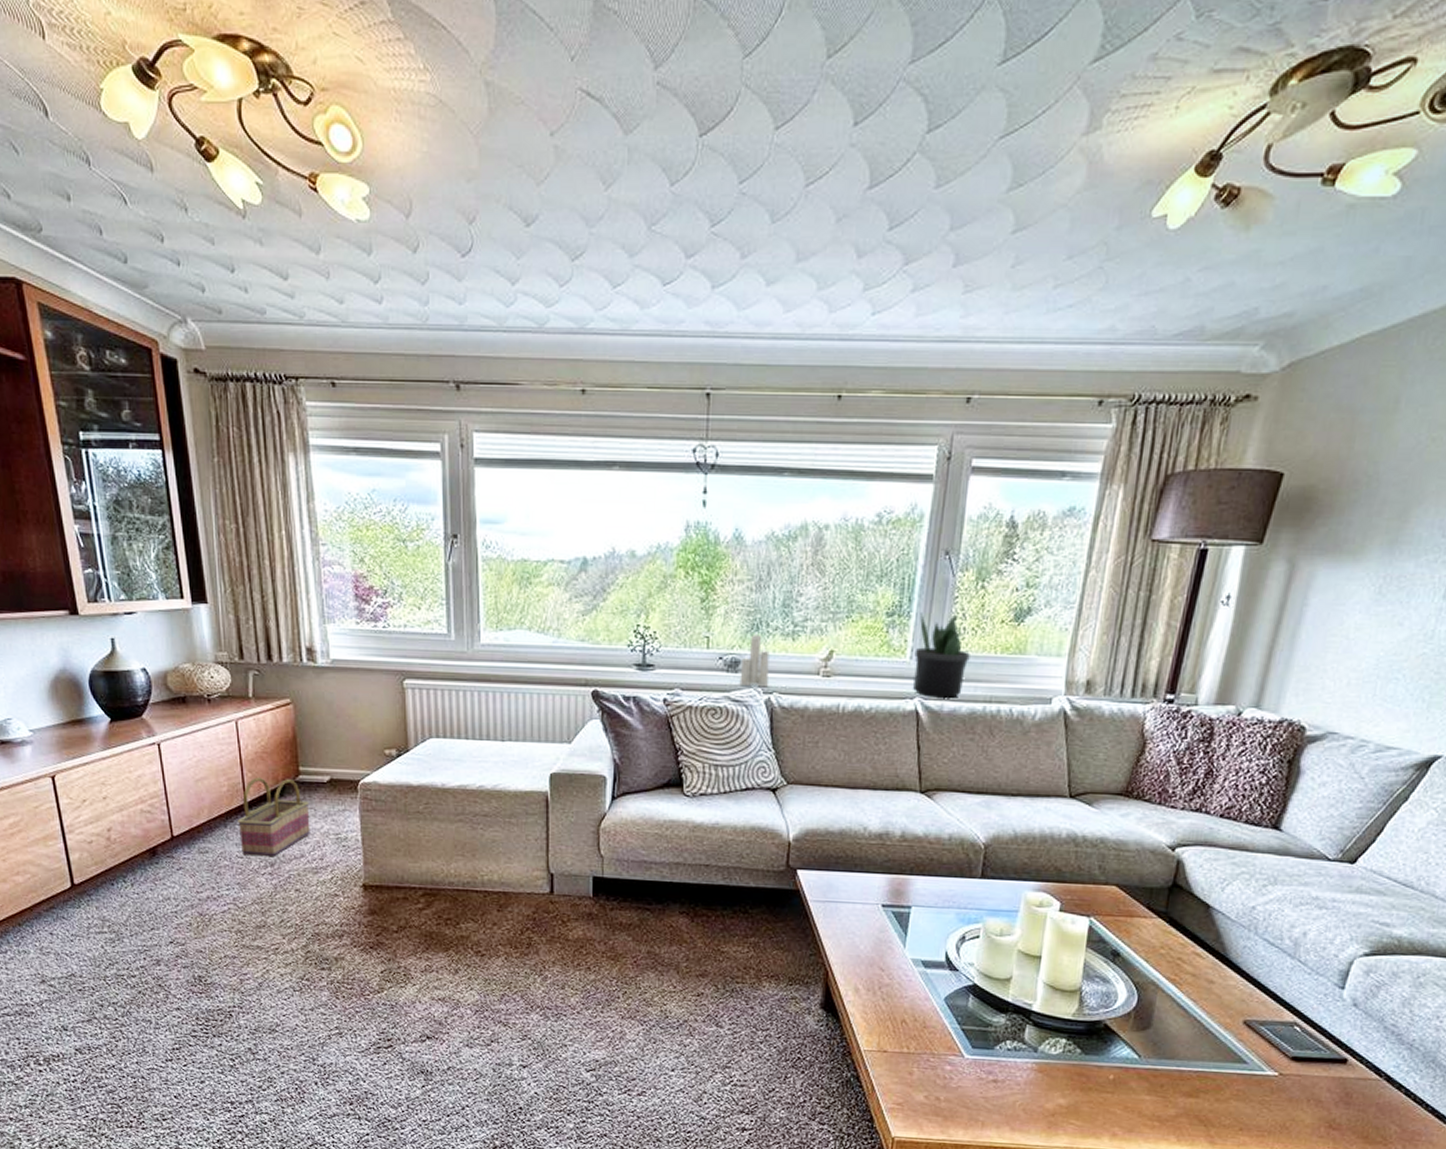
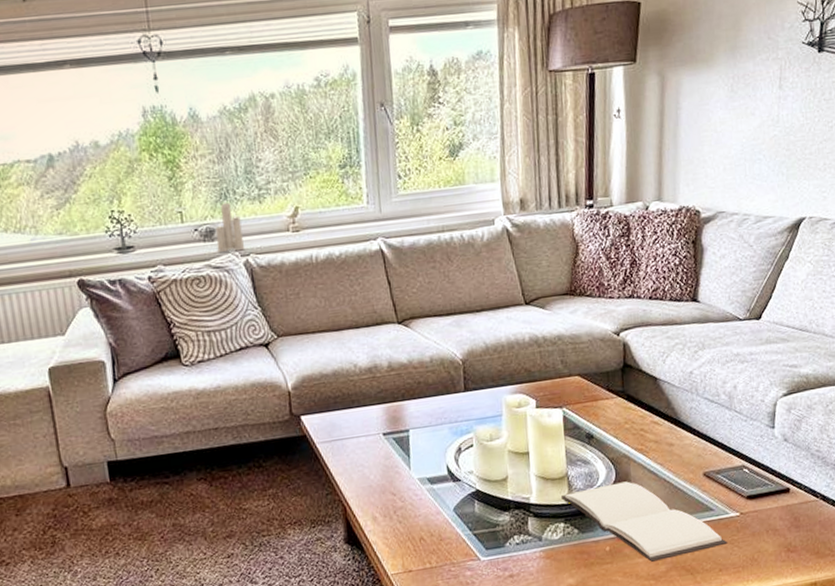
planter: present [913,613,970,698] -> none [369,159,419,236]
book: none [1069,1009,1257,1104] -> present [561,481,728,562]

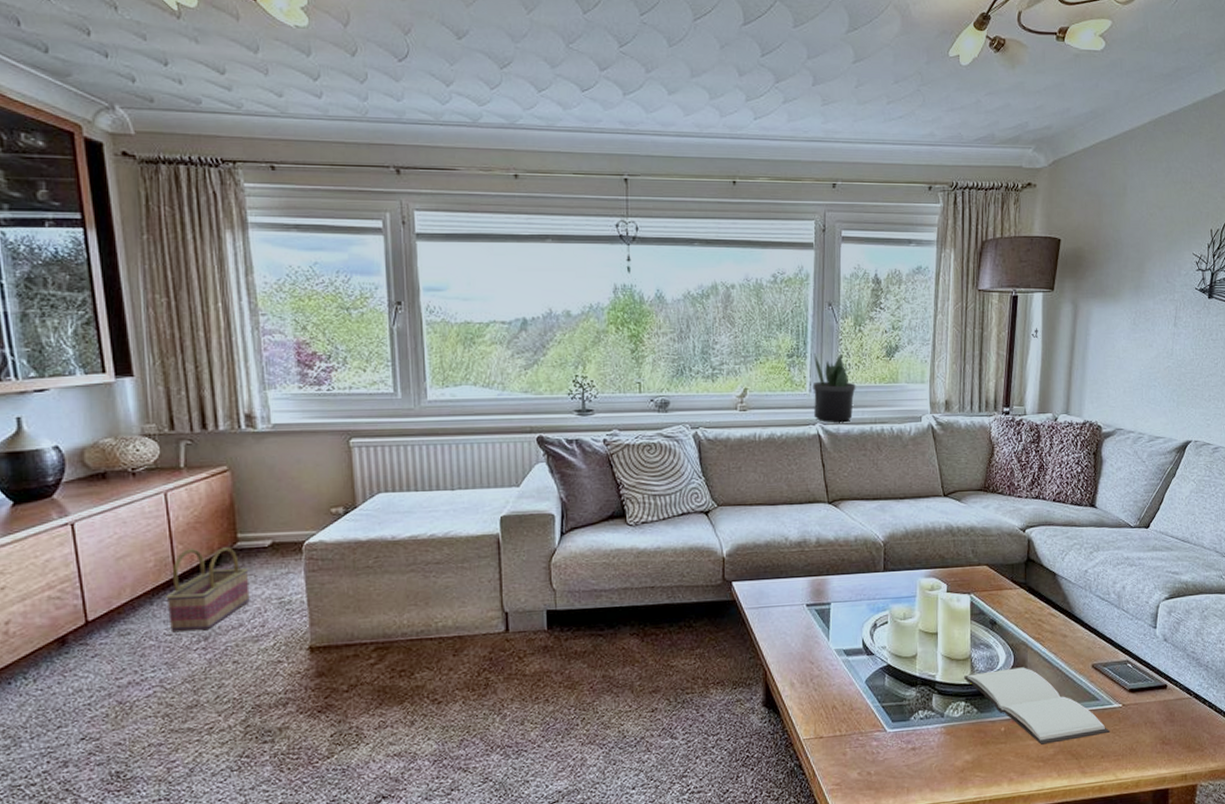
candle: present [216,200,245,252] -> none [670,376,696,424]
planter: none [369,159,419,236] -> present [812,354,856,422]

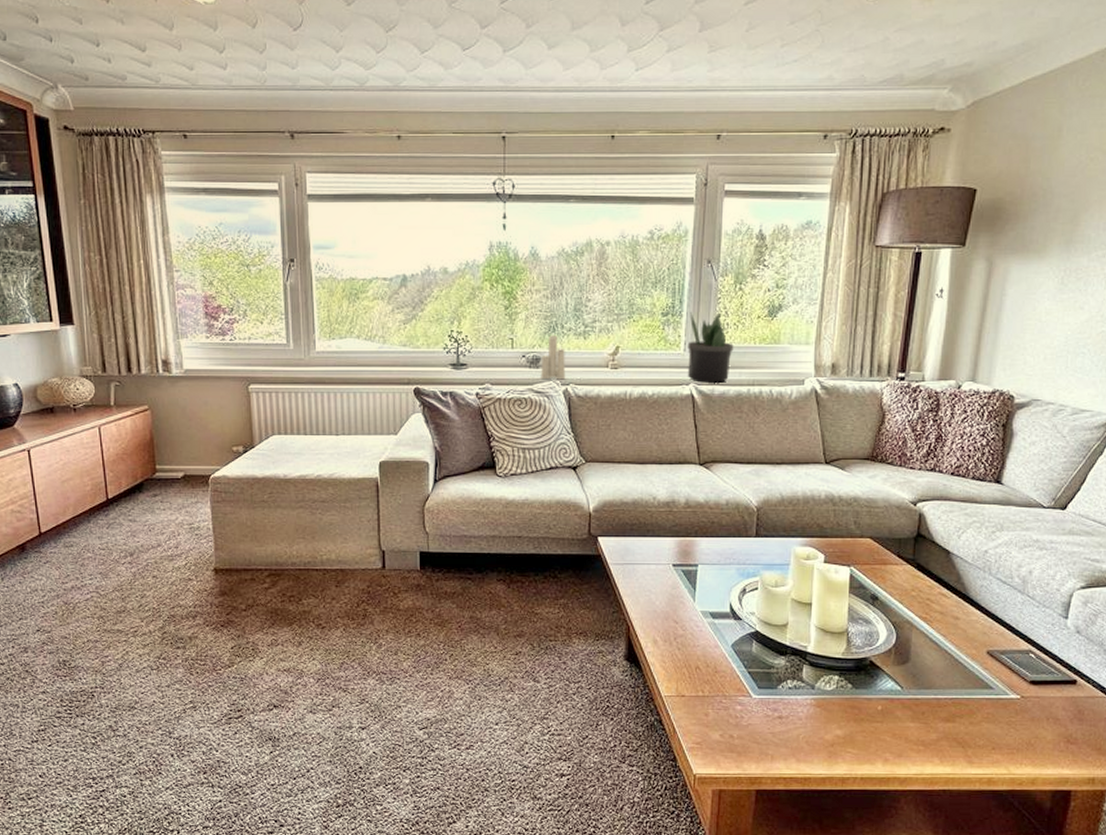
basket: present [166,547,250,633] -> none [100,477,166,548]
candle: none [670,376,696,424] -> present [541,333,566,380]
book: present [964,667,1111,745] -> none [839,646,1005,728]

